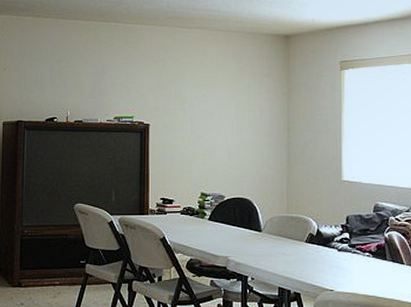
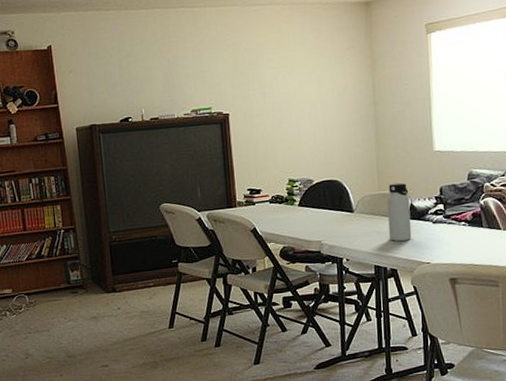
water bottle: none [295,207,317,265] -> present [387,182,412,241]

